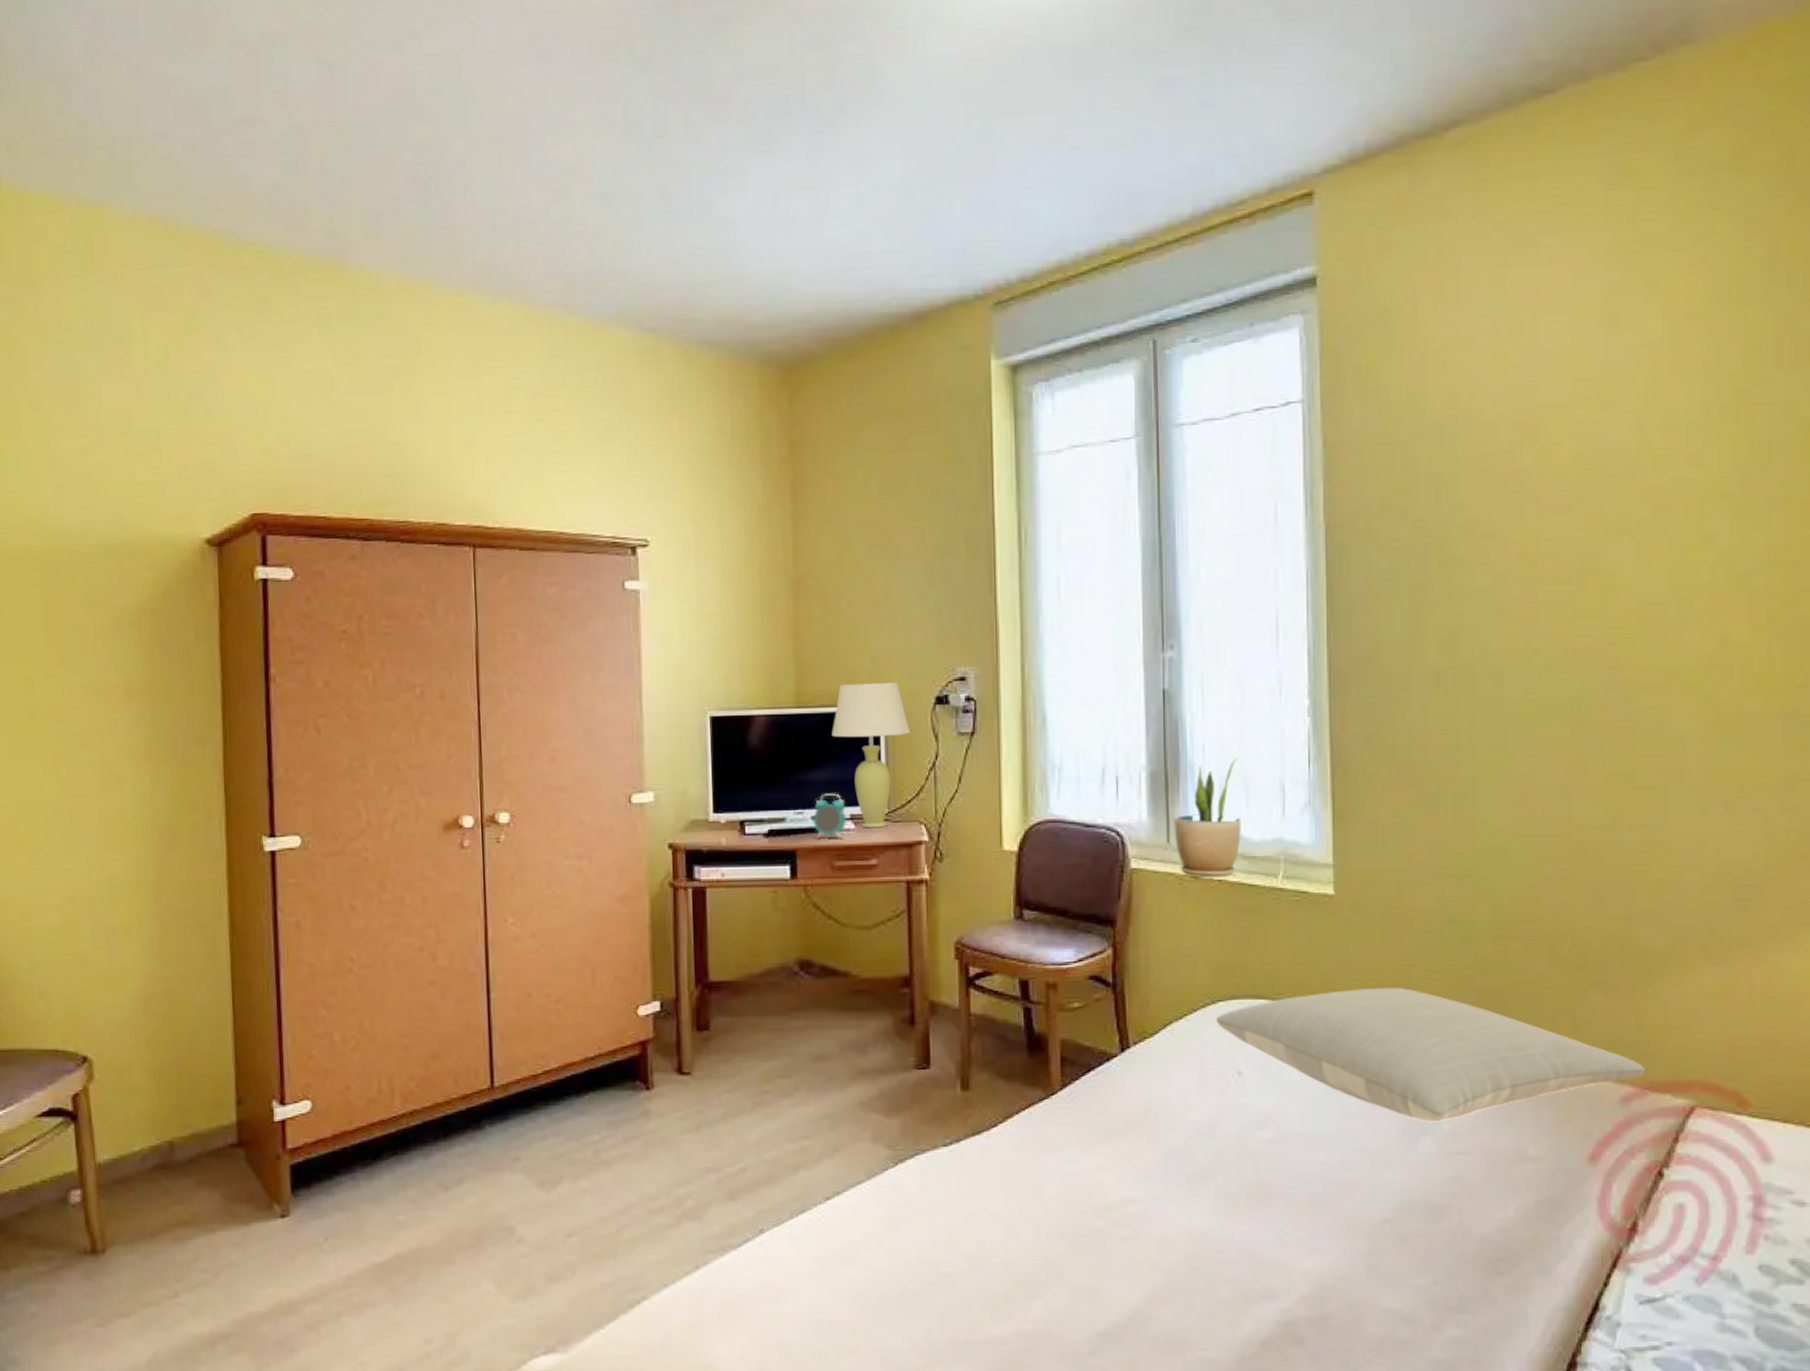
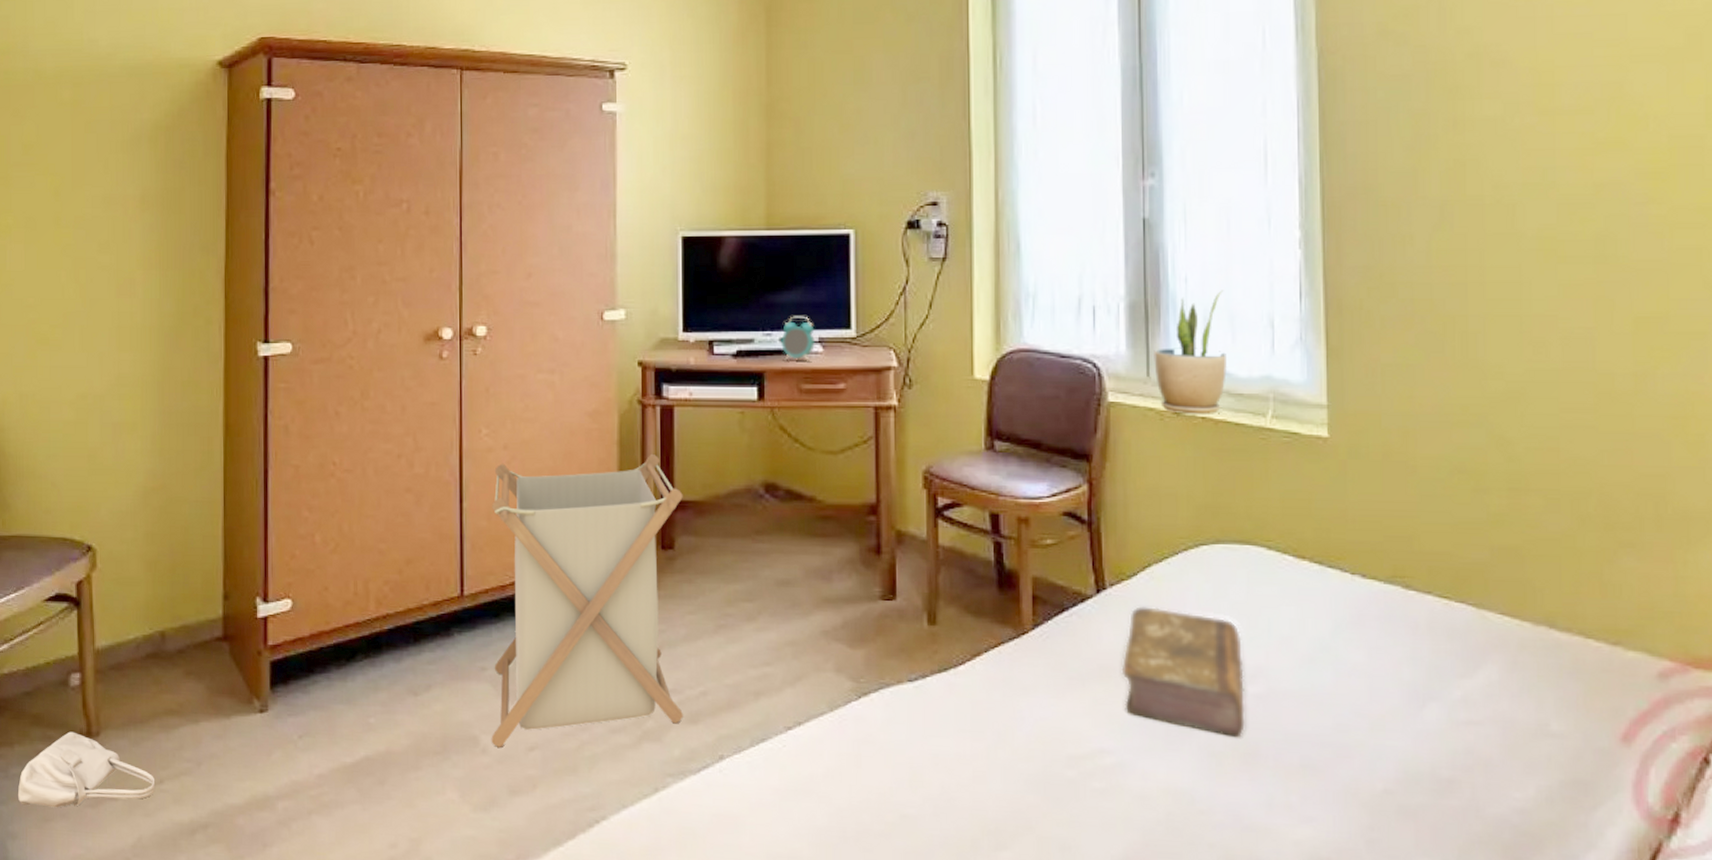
handbag: none [16,1250,171,1330] -> present [17,731,156,808]
laundry basket: none [521,936,722,1236] -> present [491,453,683,747]
table lamp: present [832,683,911,829] -> none [801,206,881,352]
book: none [1144,1061,1259,1179] -> present [1121,605,1246,737]
pillow: present [1216,987,1645,1123] -> none [1199,538,1686,688]

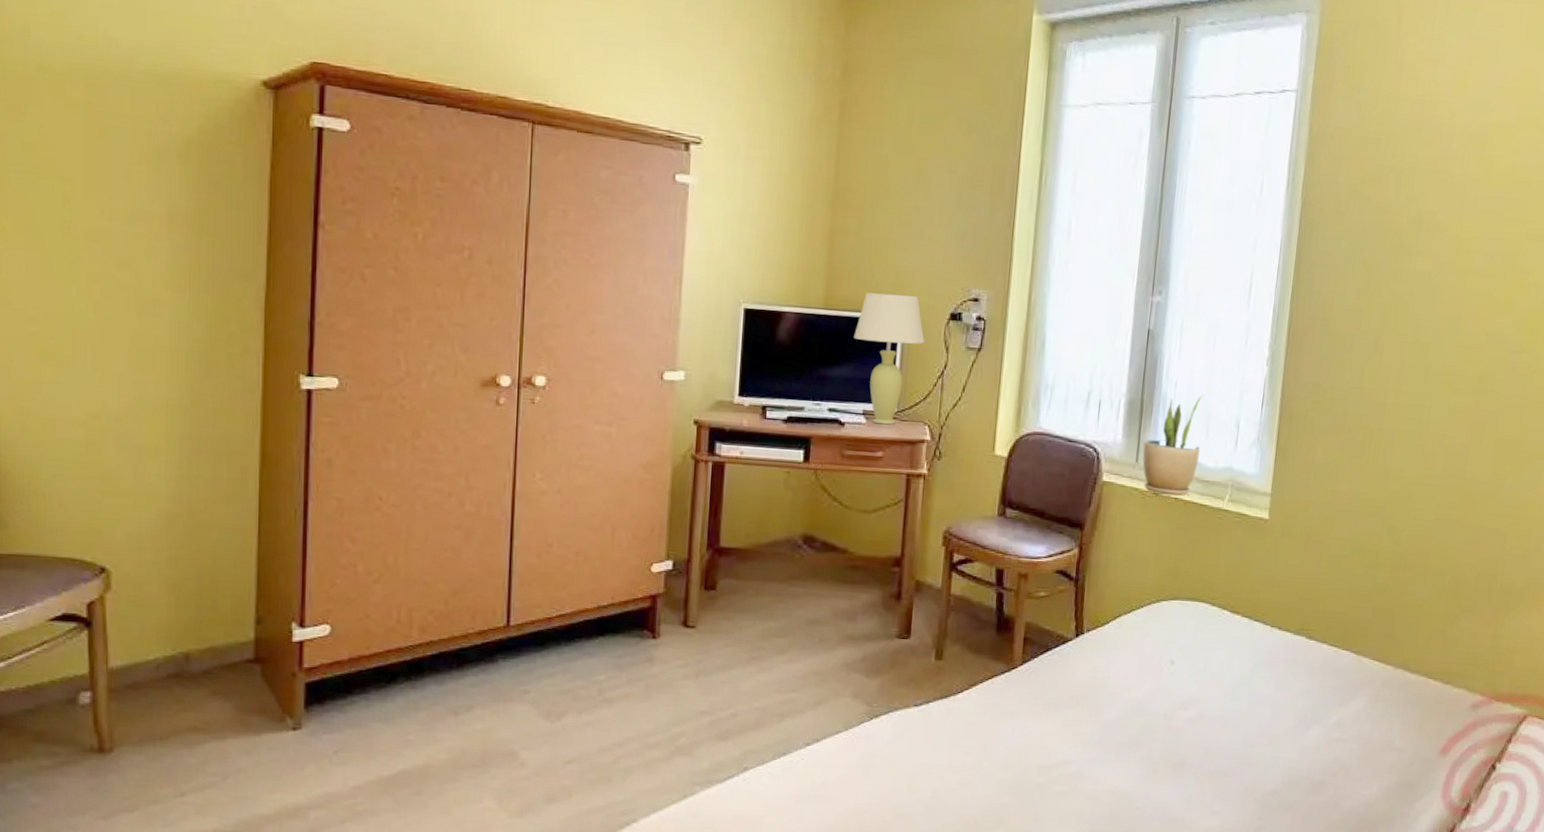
handbag: present [17,731,156,808] -> none [16,748,176,821]
laundry basket: present [491,453,683,747] -> none [530,504,728,761]
alarm clock: present [780,316,815,363] -> none [827,389,860,432]
table lamp: none [801,206,881,352] -> present [854,292,925,425]
book: present [1121,605,1246,737] -> none [1087,647,1184,751]

